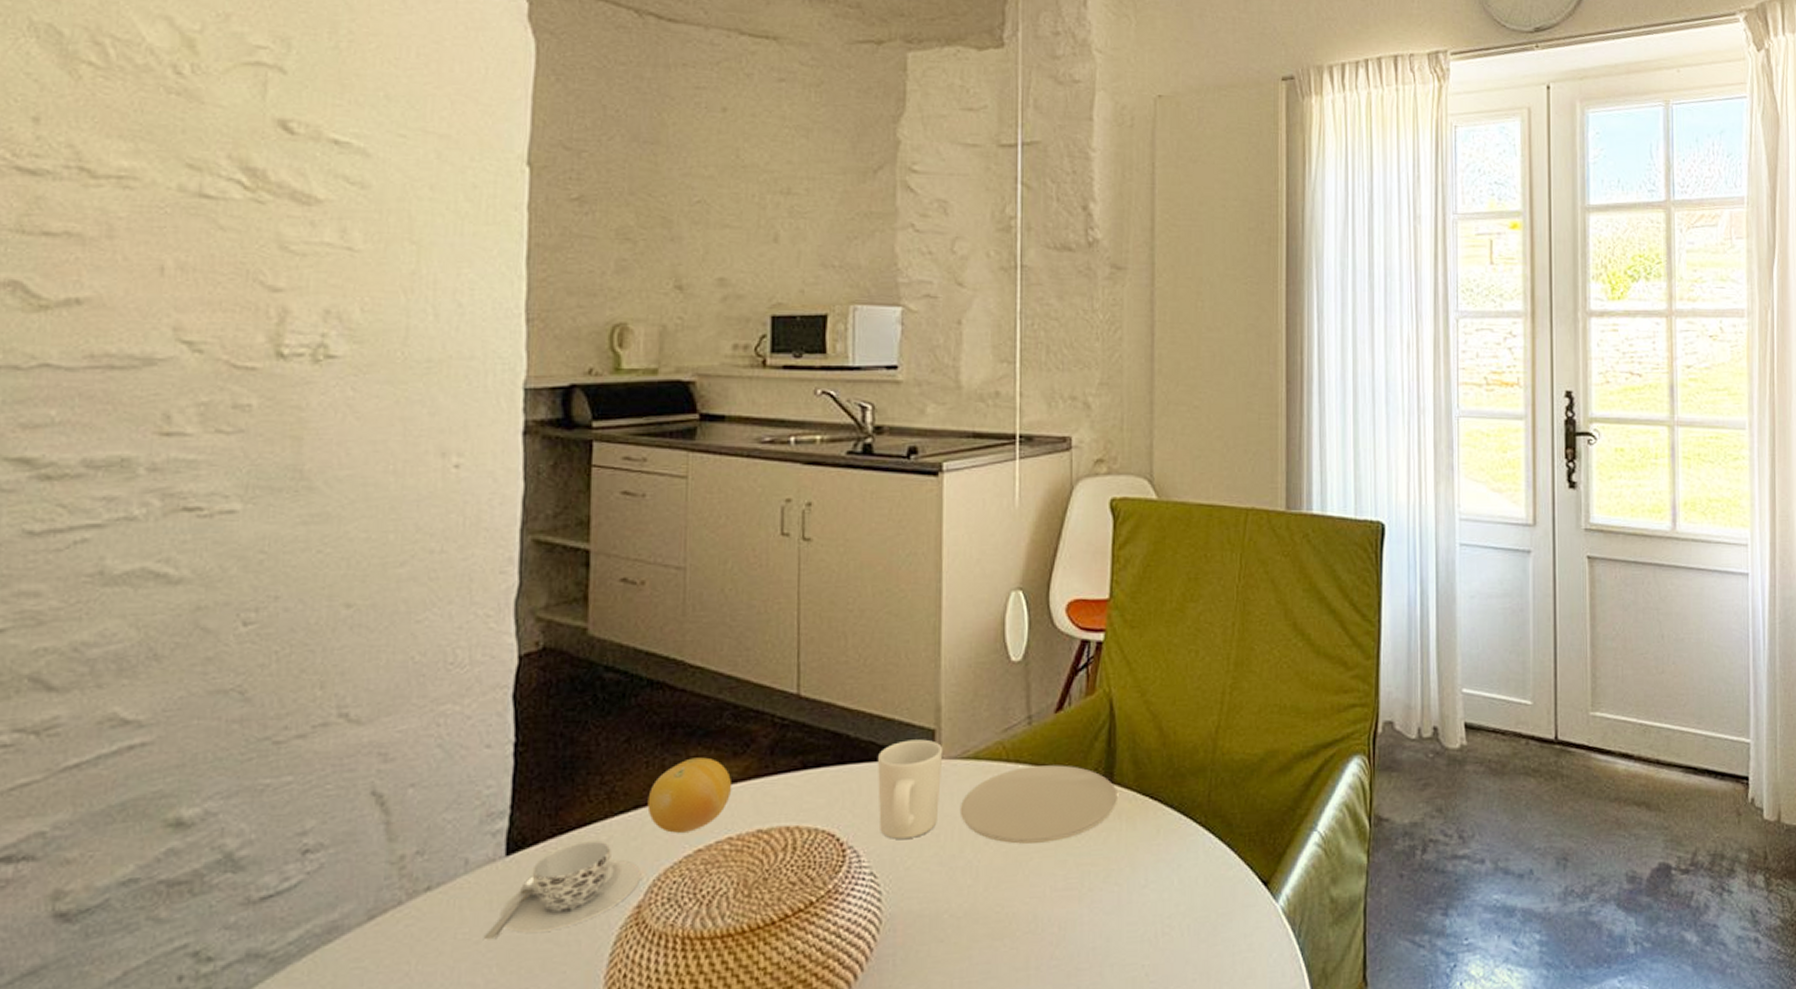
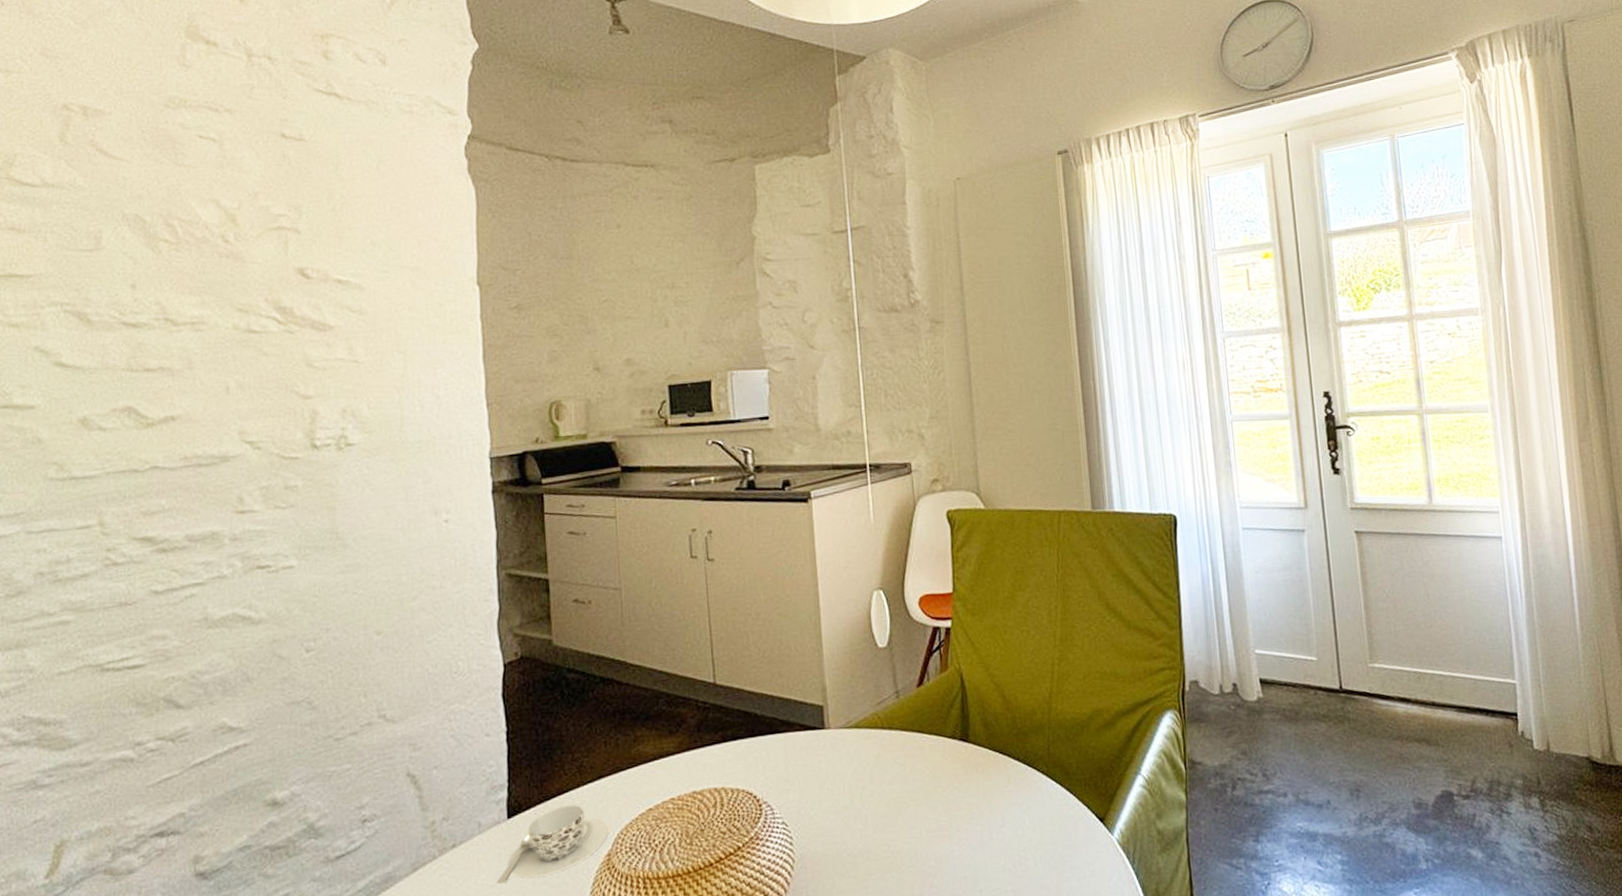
fruit: present [647,757,732,833] -> none [608,736,671,797]
mug: present [877,739,944,839] -> none [779,714,832,795]
plate: present [959,765,1117,844] -> none [848,729,974,795]

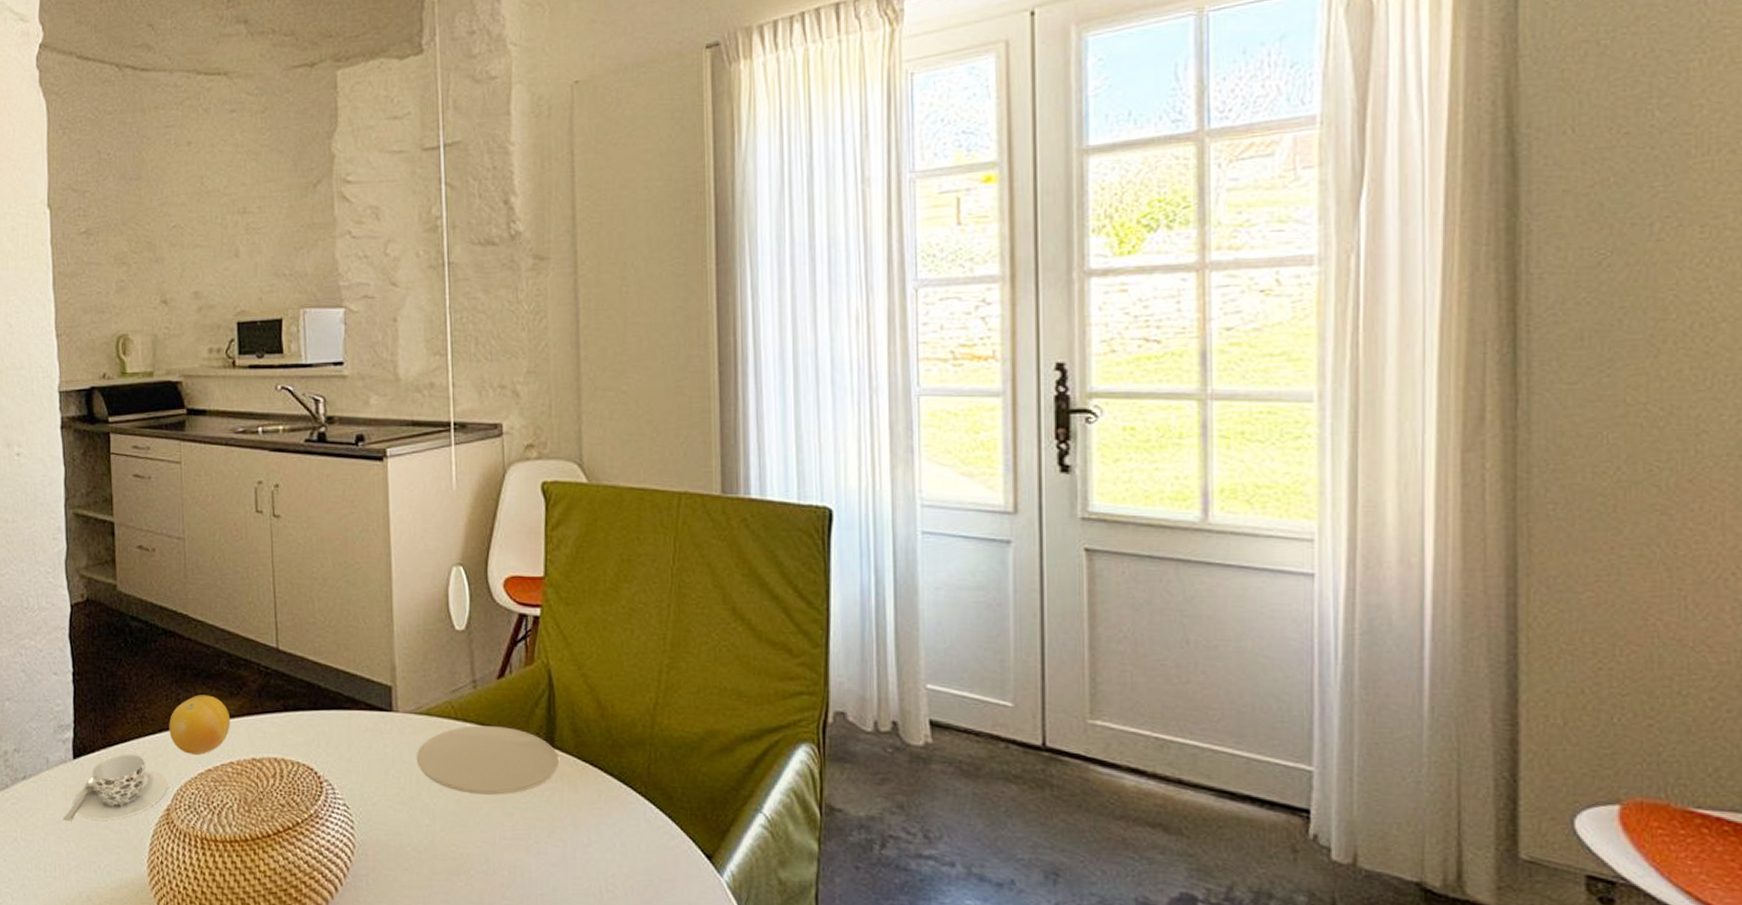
fruit: none [608,736,671,797] -> present [169,695,231,755]
plate: none [848,729,974,795] -> present [416,725,559,795]

